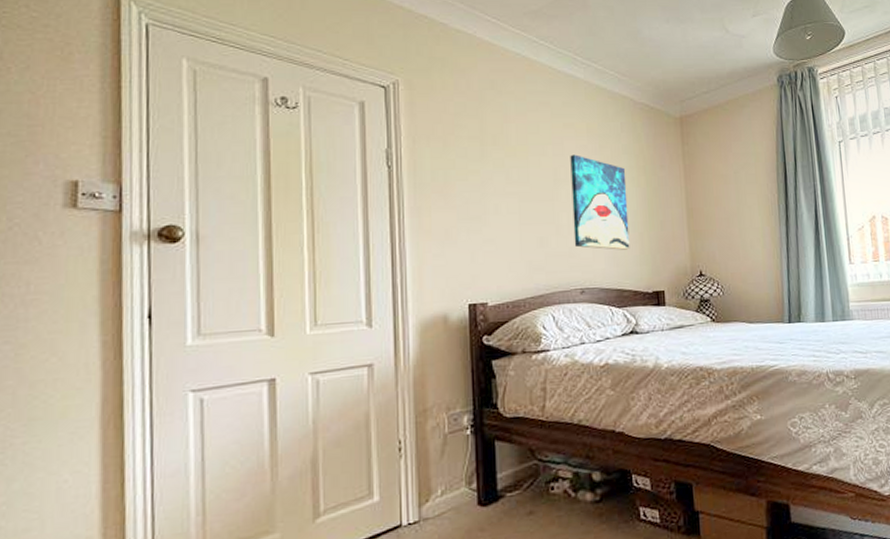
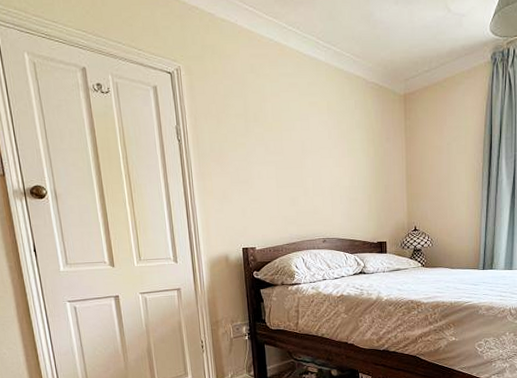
wall art: present [570,154,630,250] -> none [314,129,361,209]

